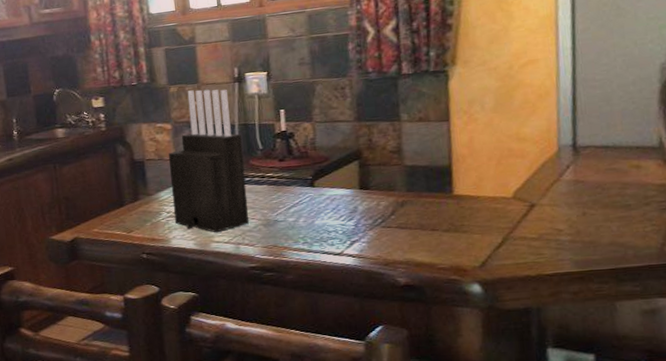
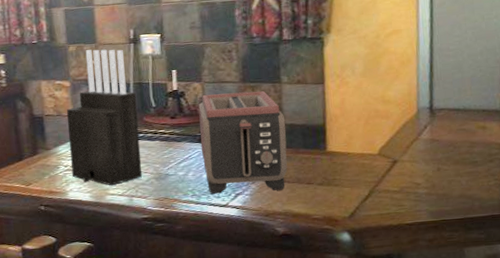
toaster: none [309,130,409,242] -> present [198,90,288,194]

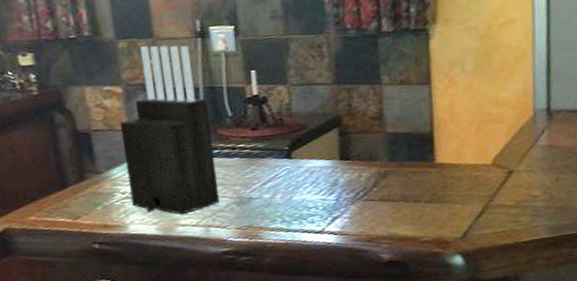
toaster: present [198,90,288,194] -> none [284,93,391,219]

